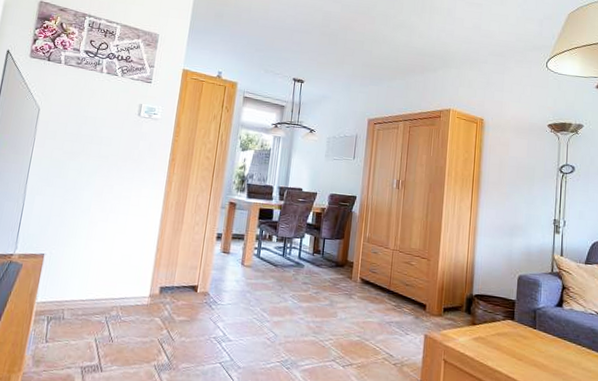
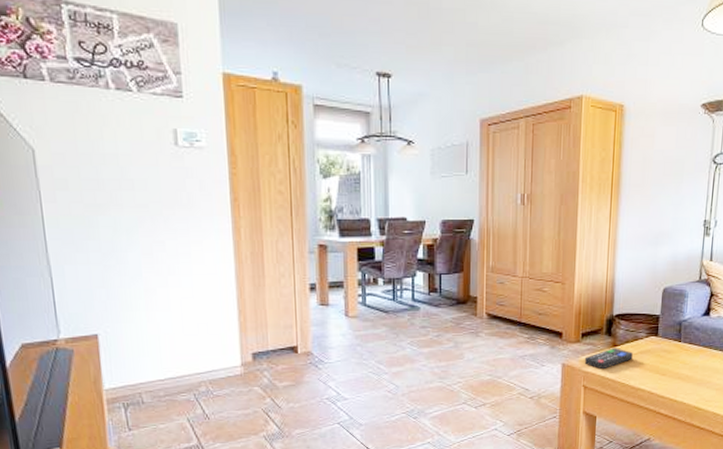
remote control: none [445,326,491,346] -> present [584,348,633,370]

